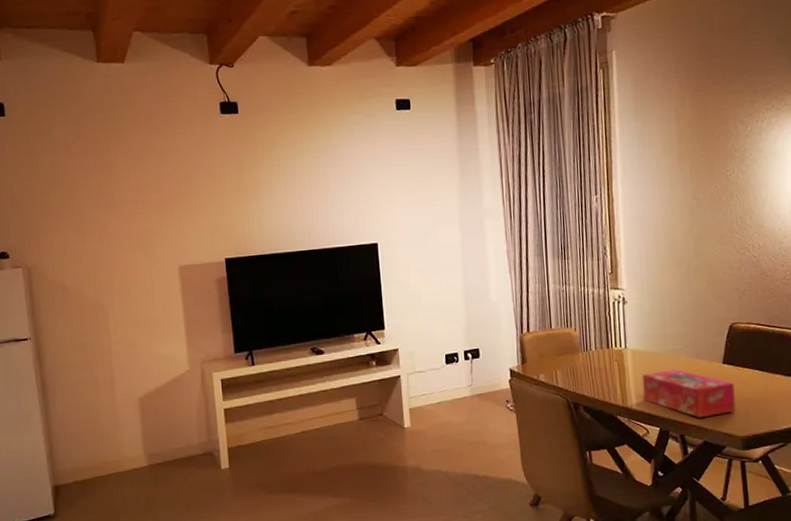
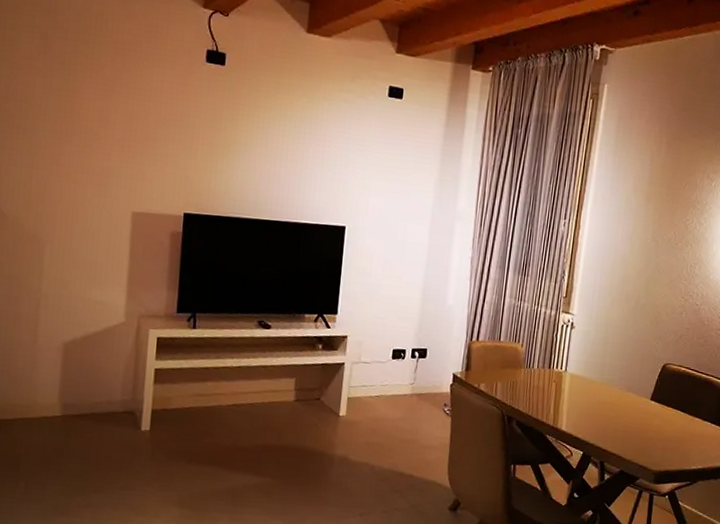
tissue box: present [642,369,736,418] -> none [573,398,657,449]

